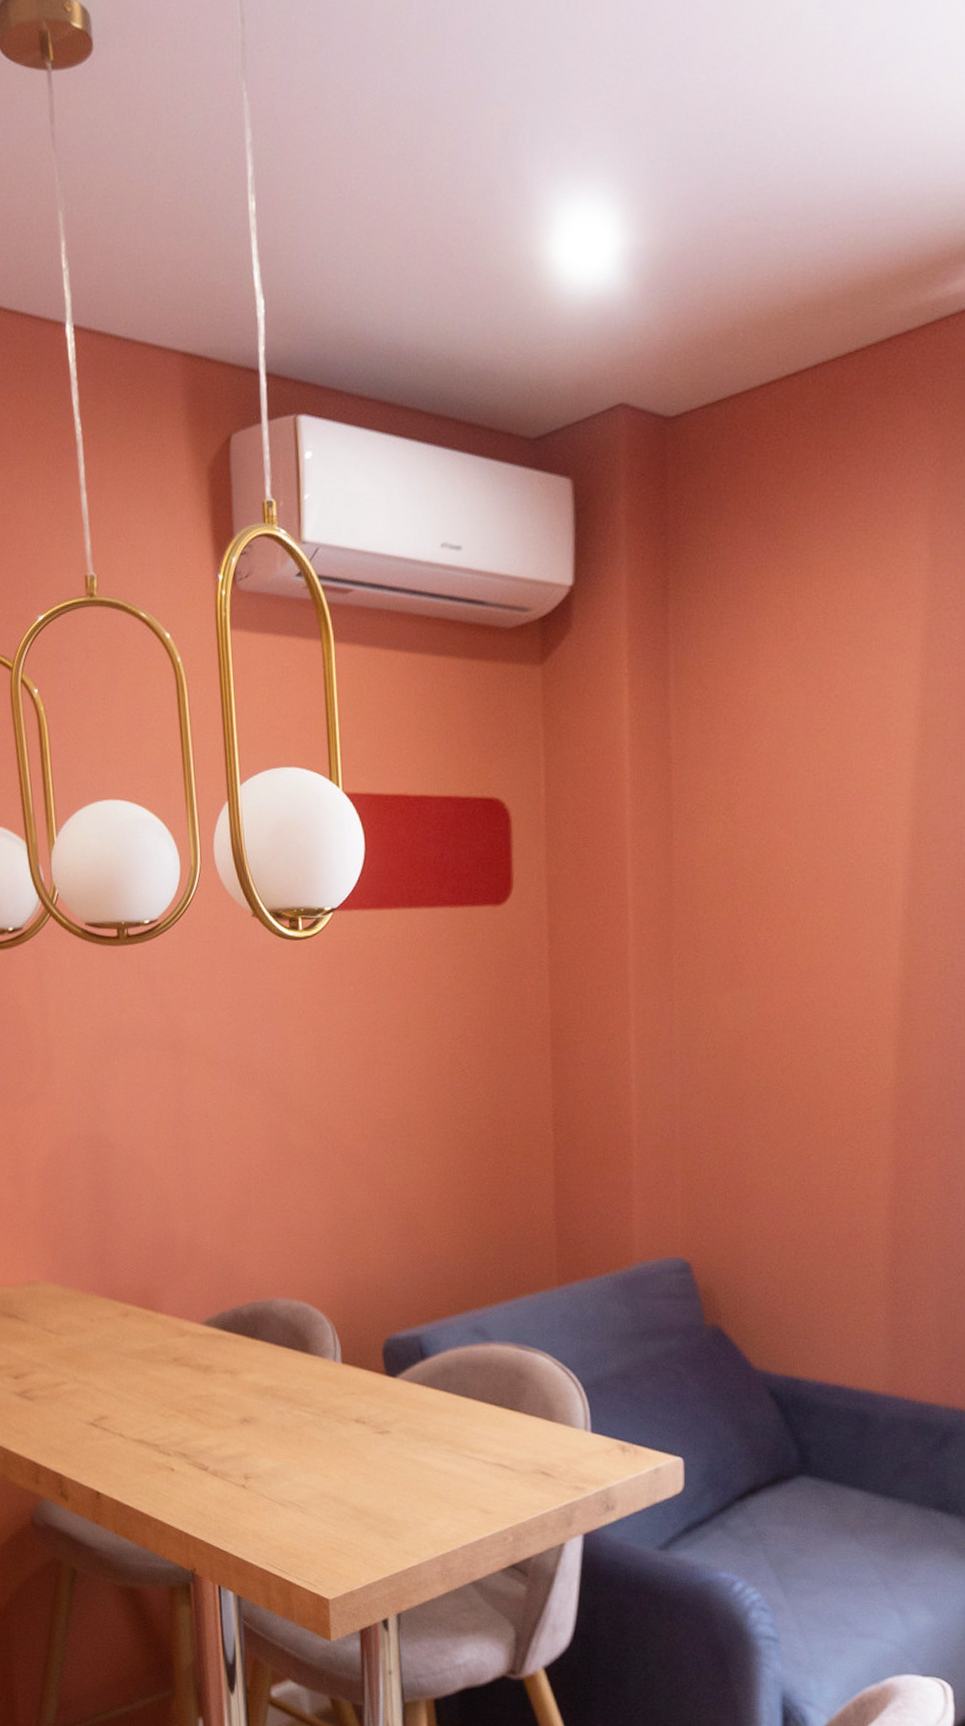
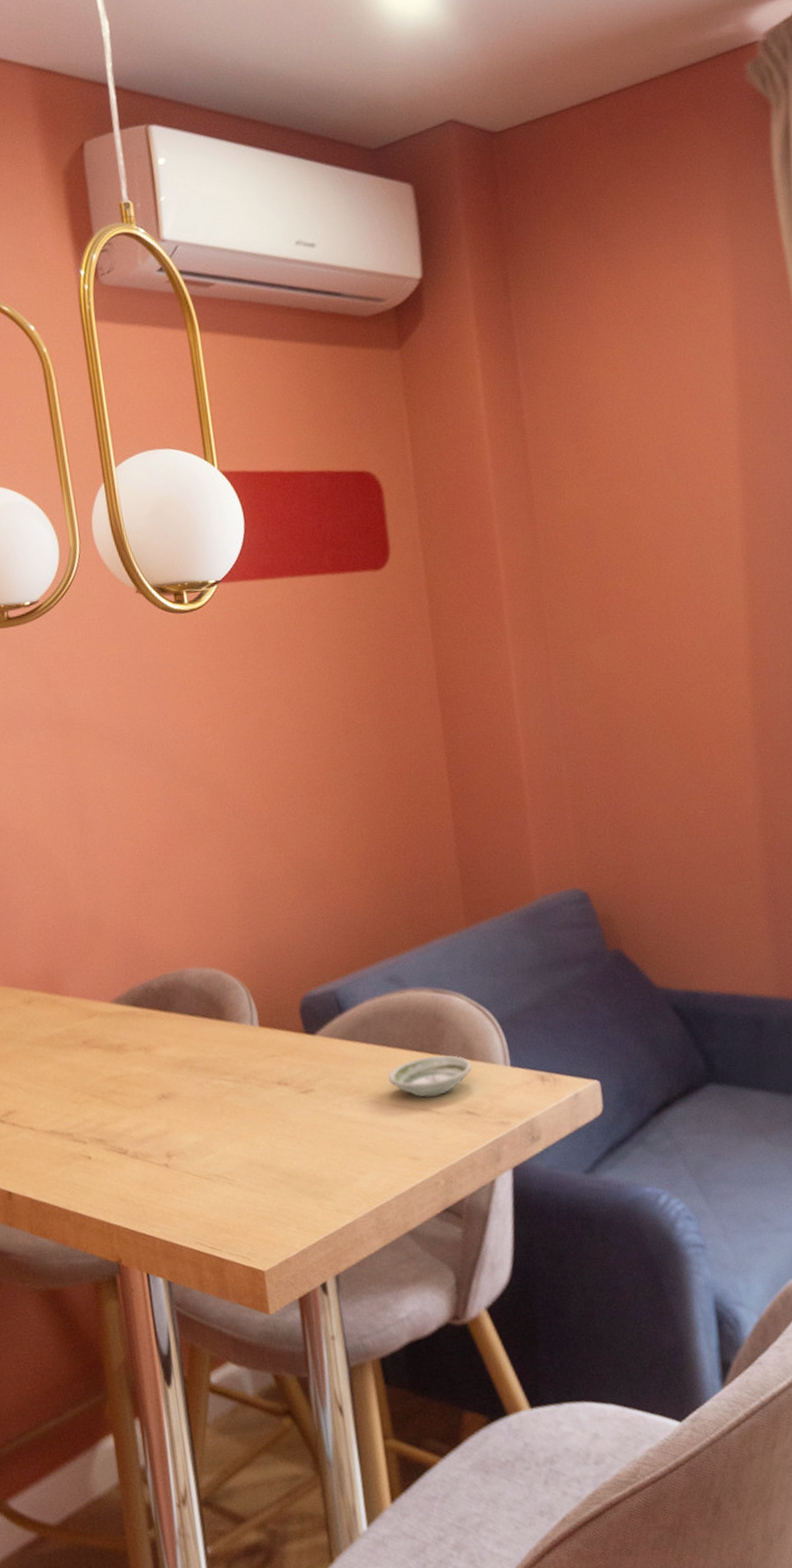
saucer: none [466,1412,551,1454] -> present [389,1055,472,1098]

